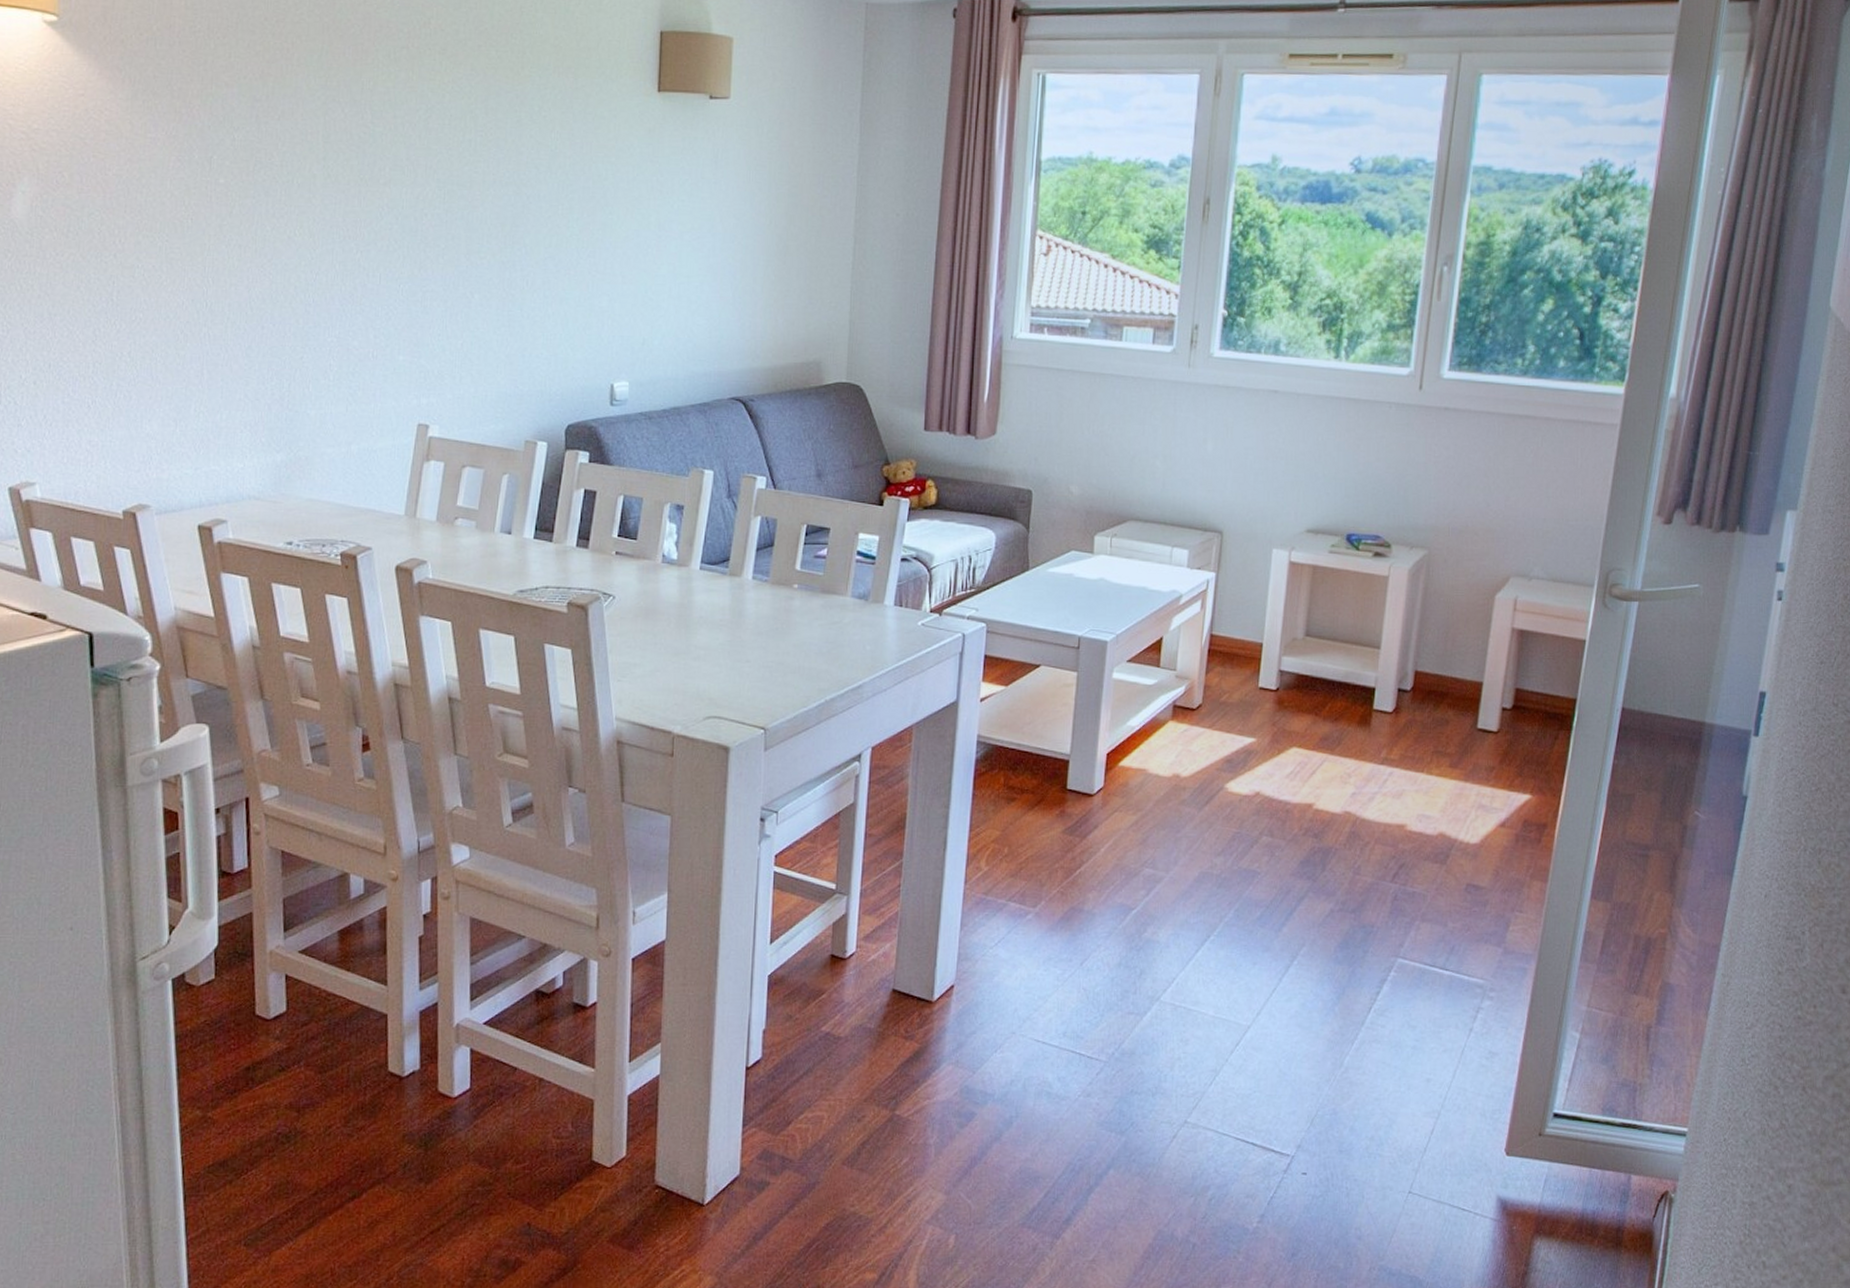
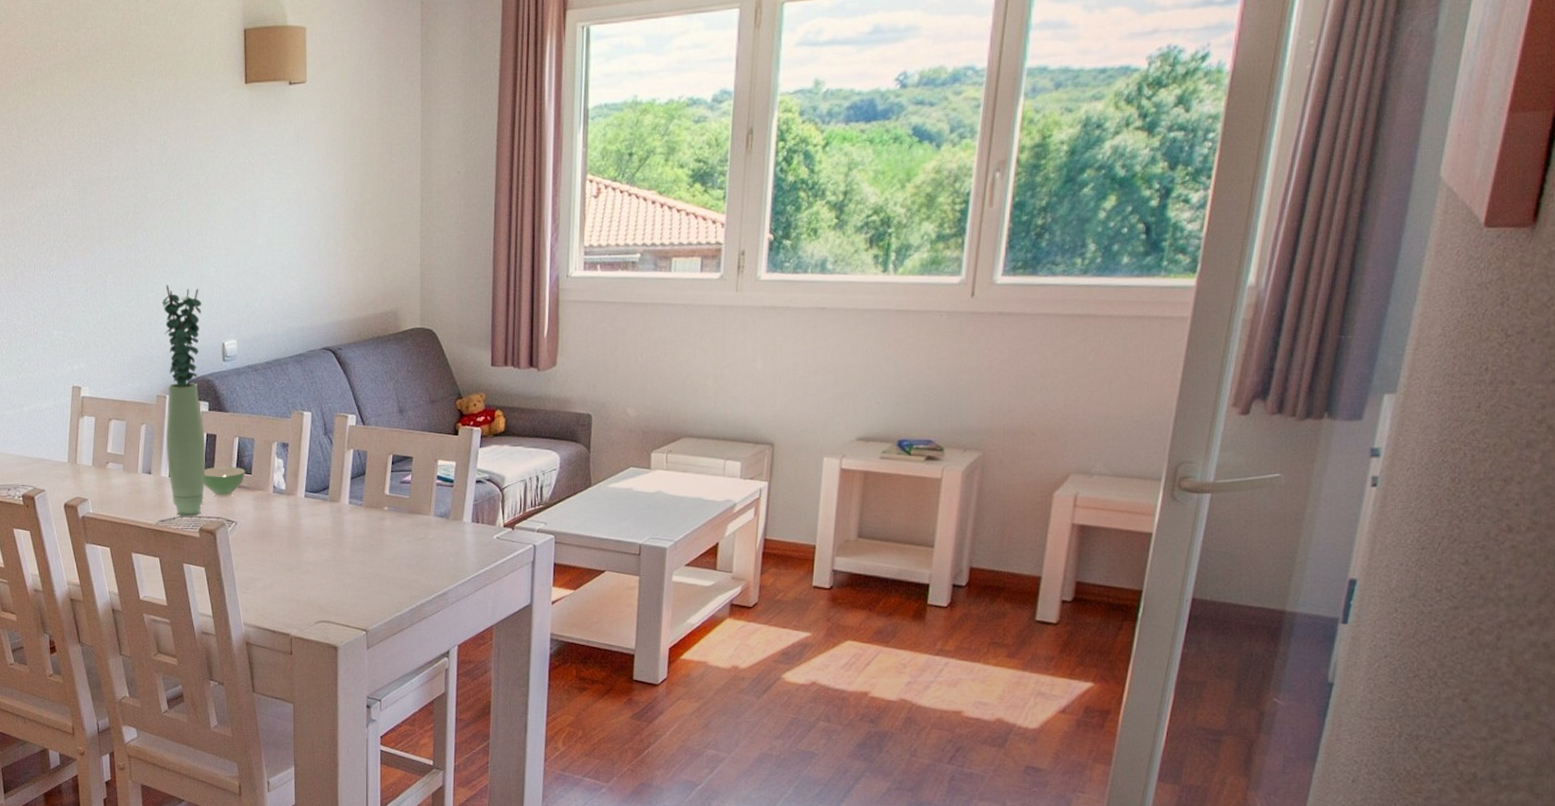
vase: none [532,312,589,587] -> present [161,285,206,517]
bowl: none [576,529,630,566] -> present [203,466,246,498]

